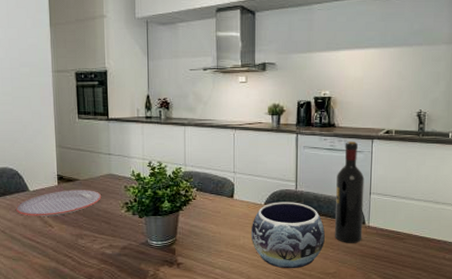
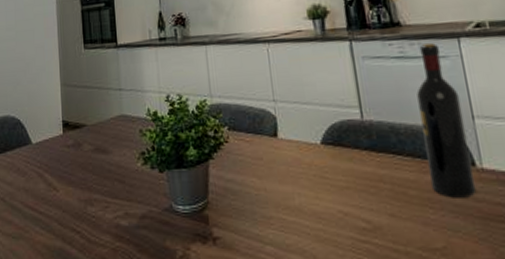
plate: present [16,190,102,216] -> none [17,138,114,177]
decorative bowl: present [250,202,325,269] -> none [307,137,419,243]

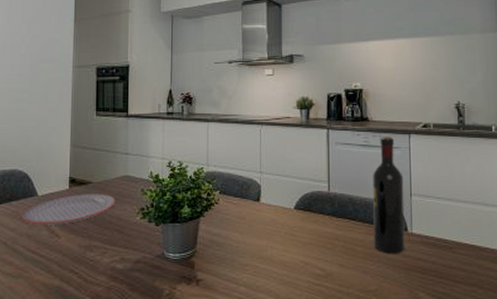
plate: none [17,138,114,177] -> present [21,194,116,225]

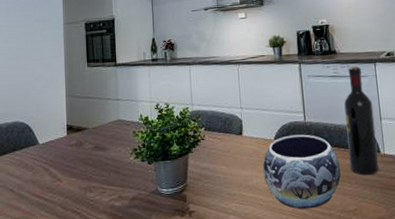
plate: present [21,194,116,225] -> none [25,138,111,171]
decorative bowl: none [279,205,363,286] -> present [262,134,341,209]

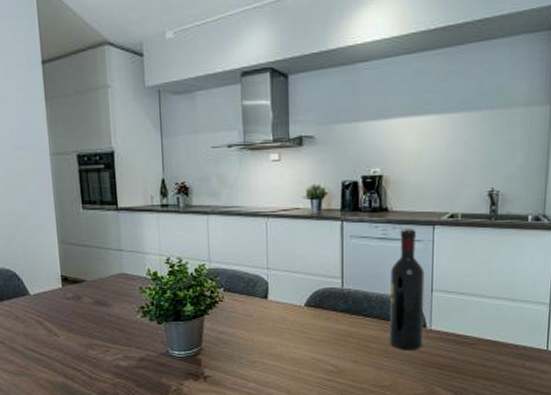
decorative bowl: present [262,134,341,209] -> none [289,302,378,381]

